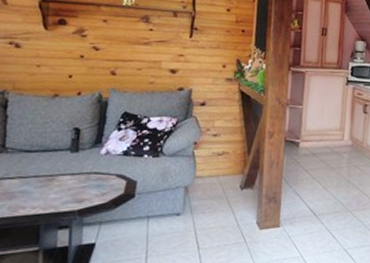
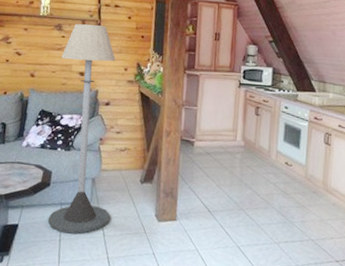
floor lamp: none [131,15,212,249] -> present [47,24,116,234]

